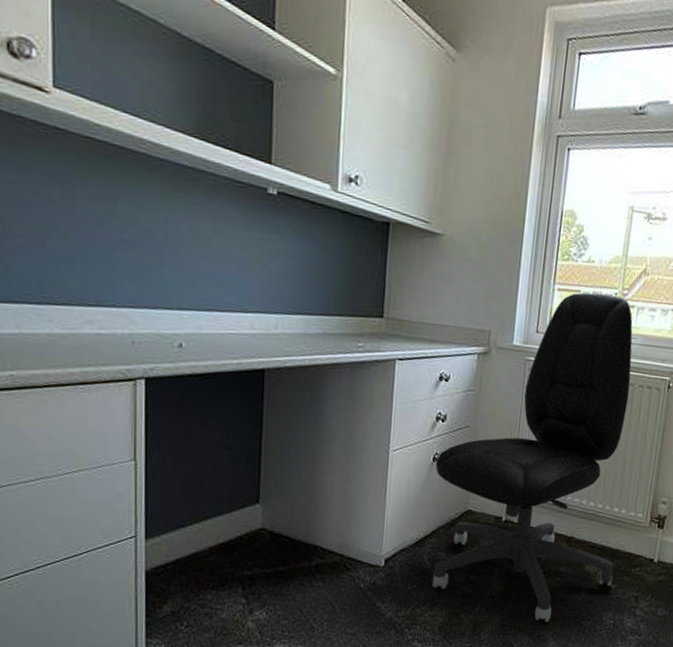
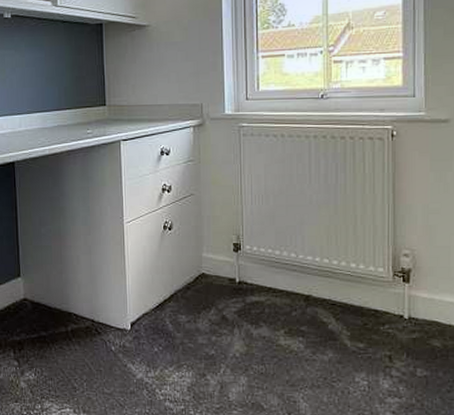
office chair: present [432,292,633,622] -> none [166,53,361,383]

